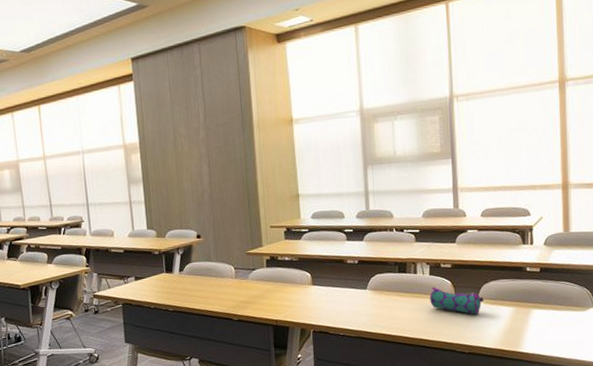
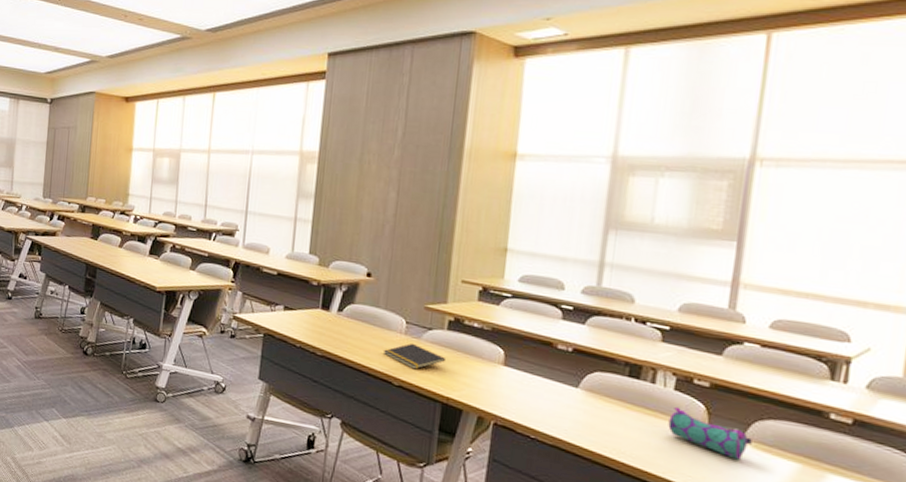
notepad: none [220,283,270,304] -> present [383,343,447,370]

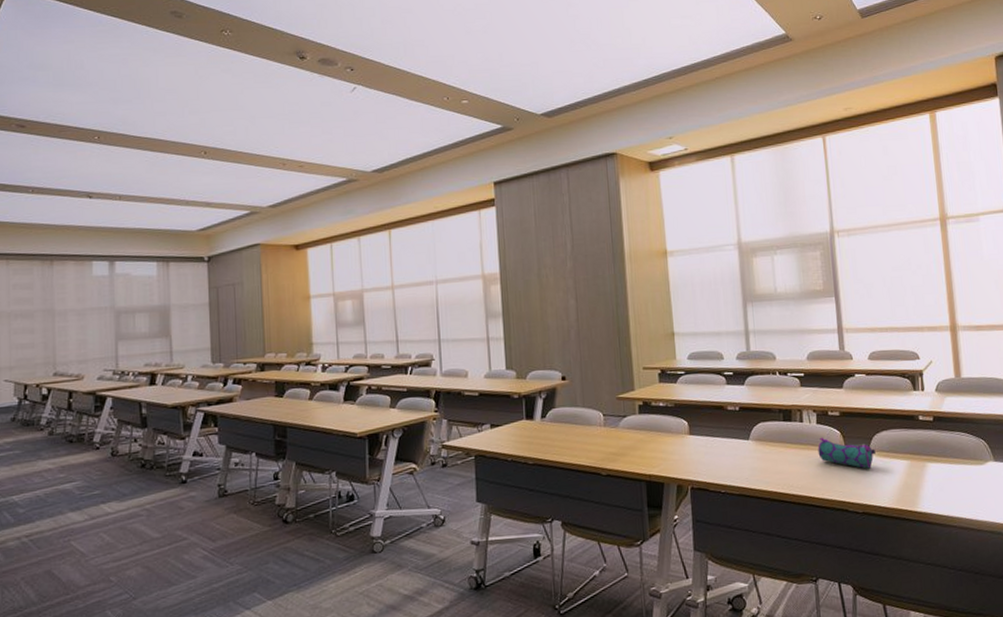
notepad: present [383,343,447,370] -> none [587,432,643,457]

